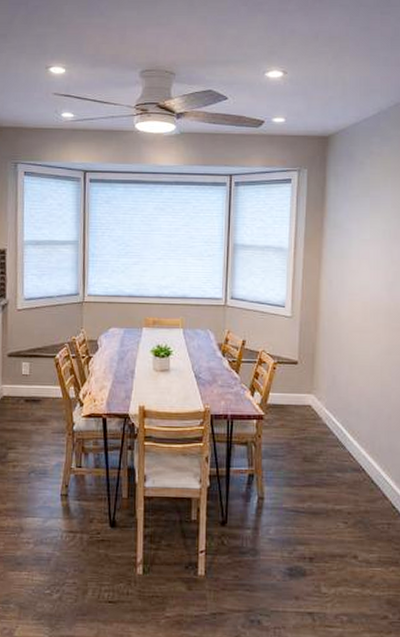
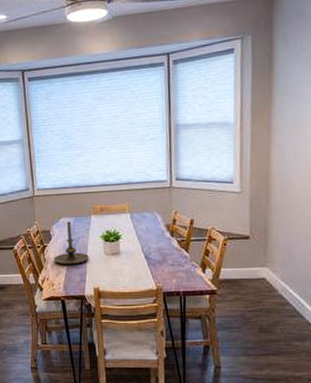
candle holder: none [98,332,137,380] -> present [53,221,89,265]

